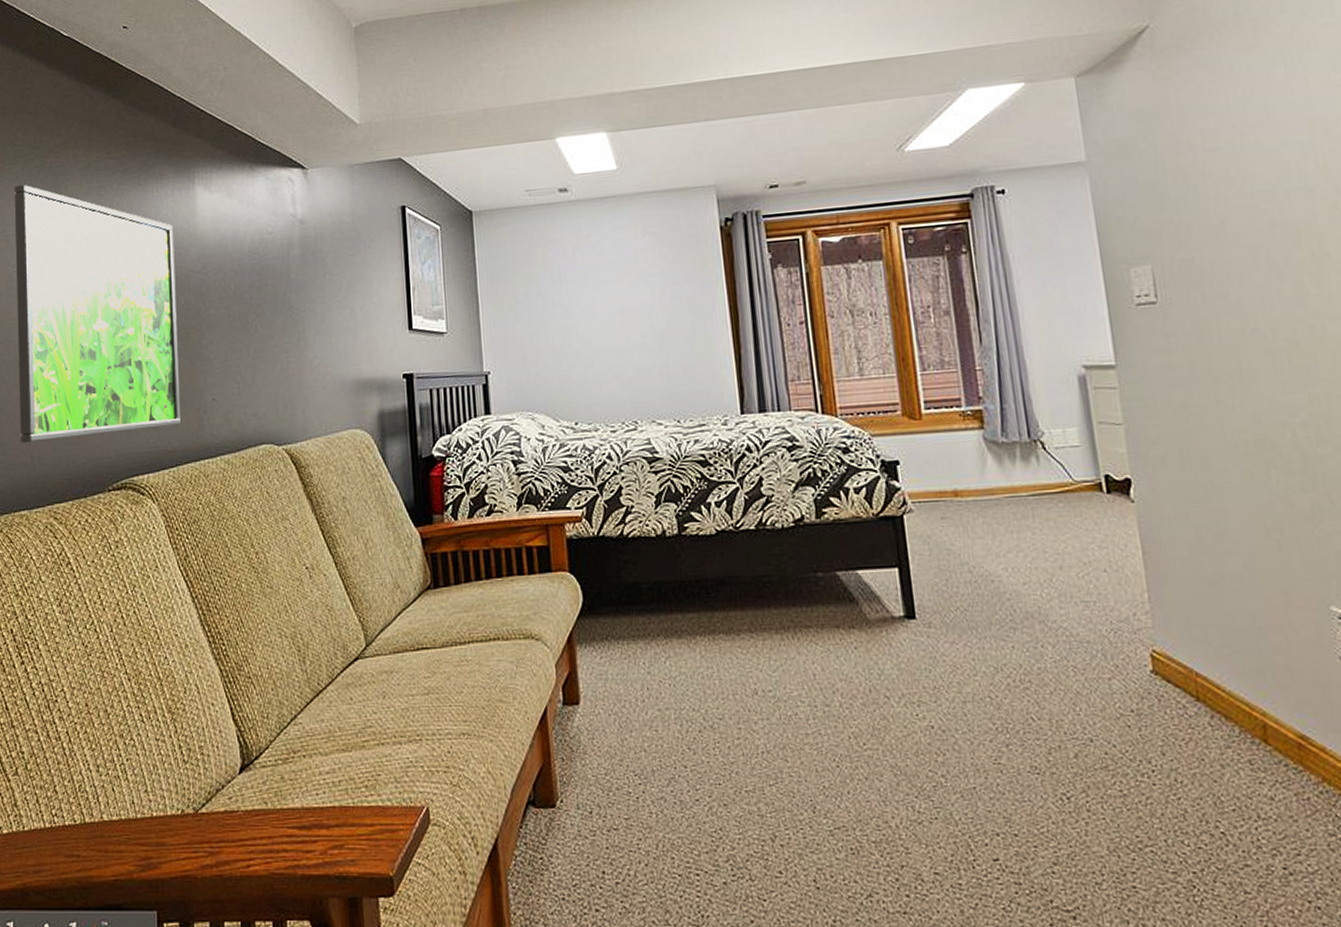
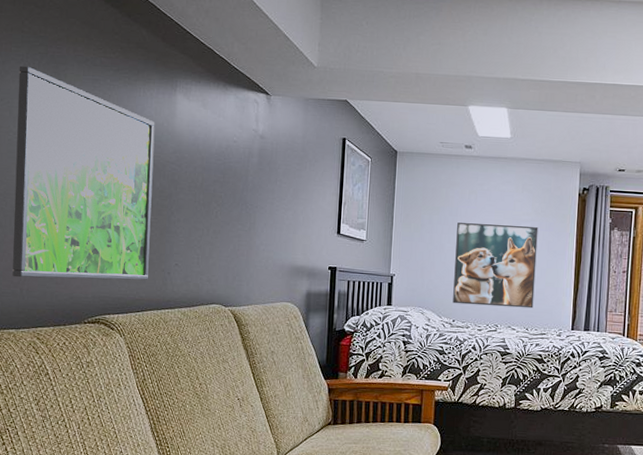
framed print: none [563,280,683,400] -> present [453,223,538,309]

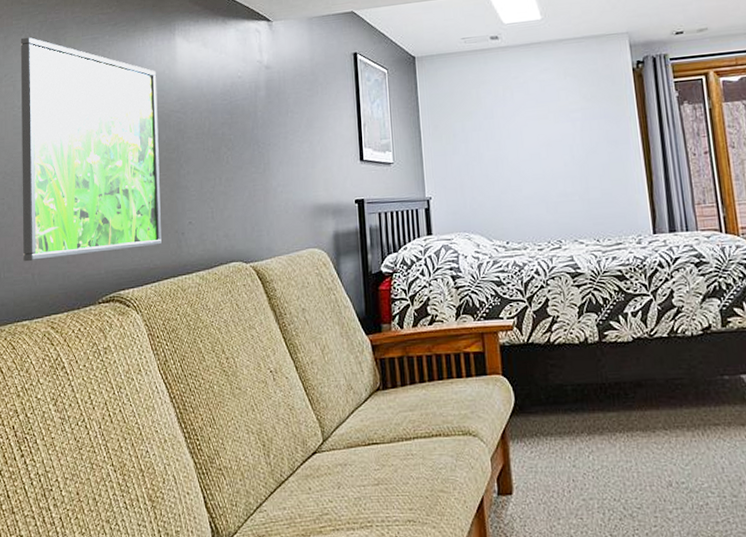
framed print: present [453,223,538,309] -> none [495,116,602,222]

